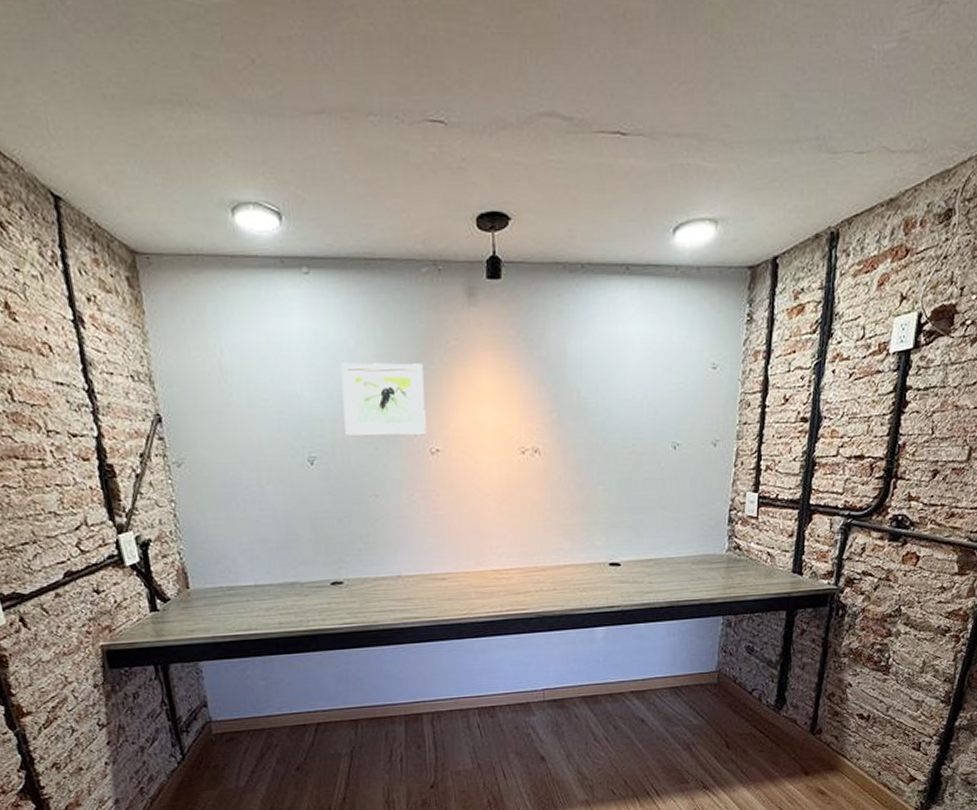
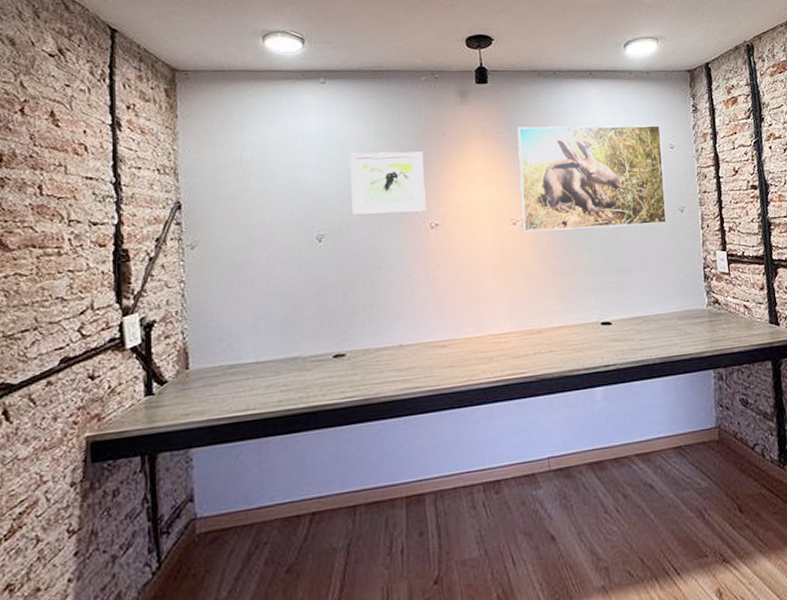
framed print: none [532,336,705,462] -> present [517,125,667,232]

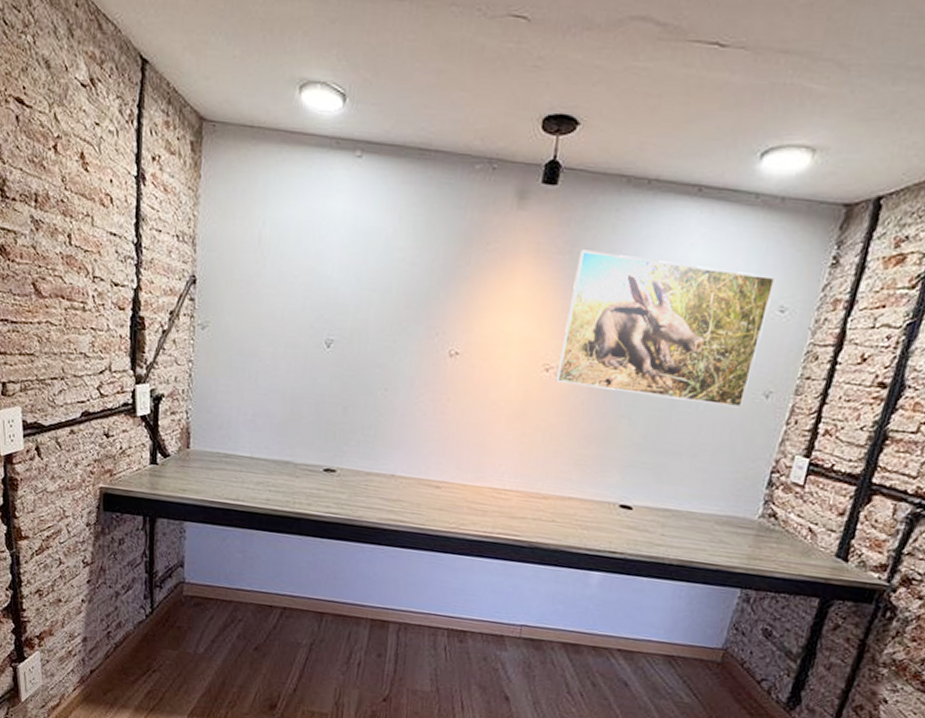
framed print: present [350,151,426,216] -> none [367,250,459,336]

